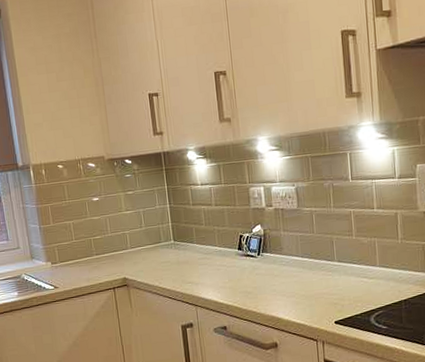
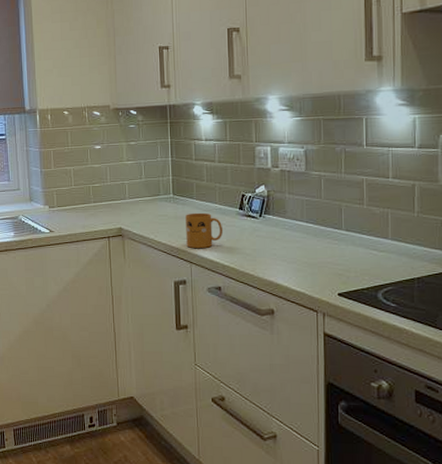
mug: none [187,256,225,291] -> present [185,212,224,248]

